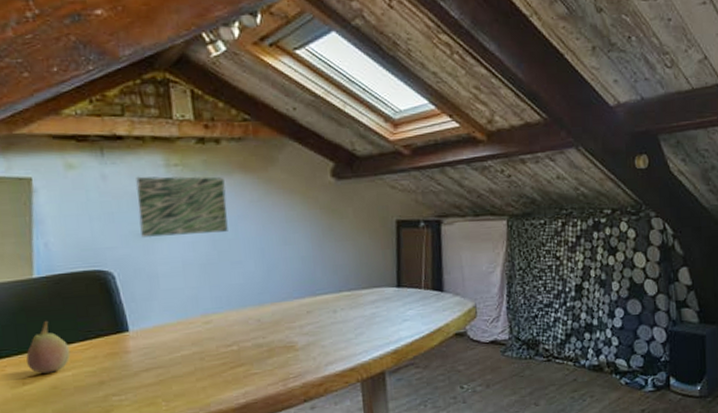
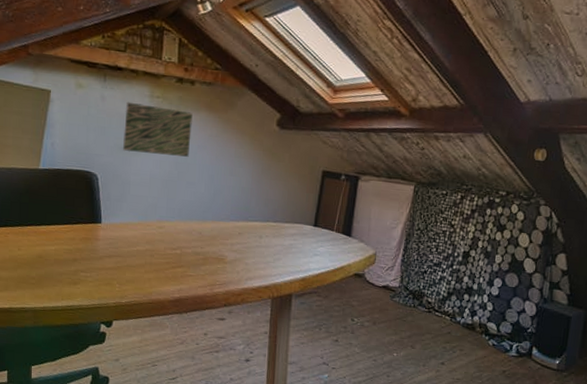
fruit: present [26,320,71,374] -> none [24,203,56,245]

